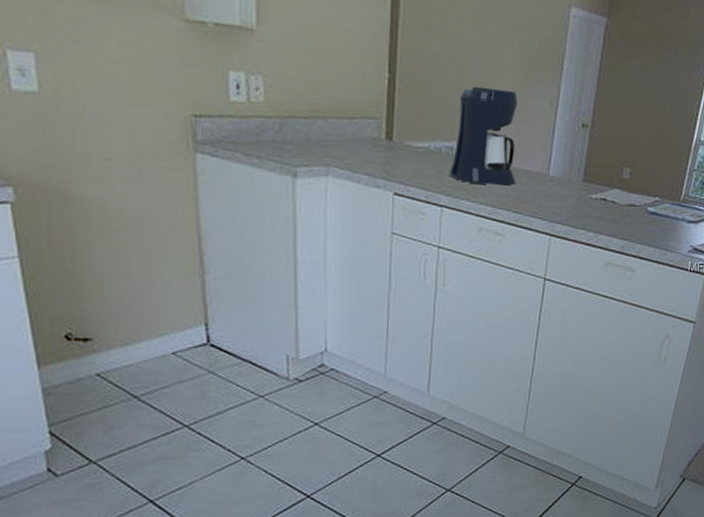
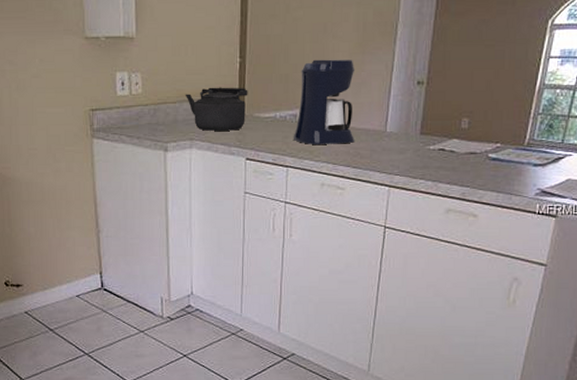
kettle: none [320,104,398,159] -> present [185,87,248,131]

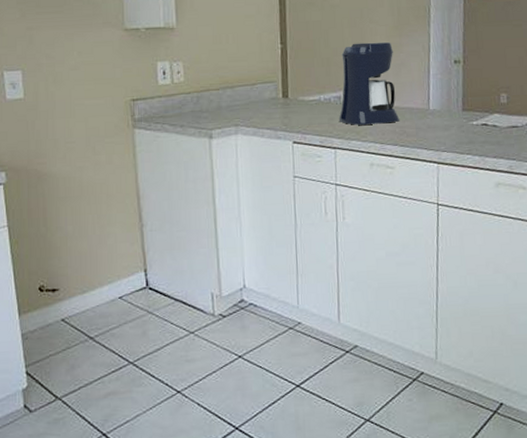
kettle: present [185,87,248,131] -> none [228,72,291,116]

